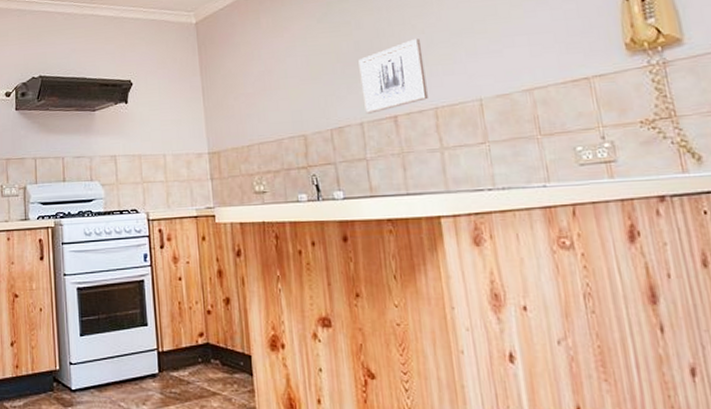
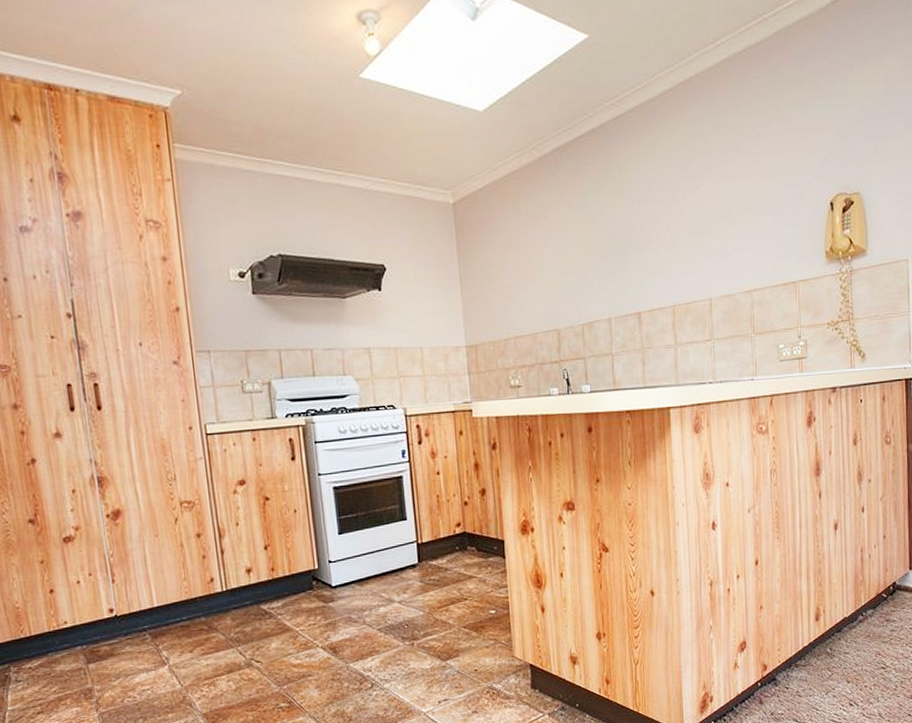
wall art: present [358,39,428,114] -> none [610,236,668,310]

